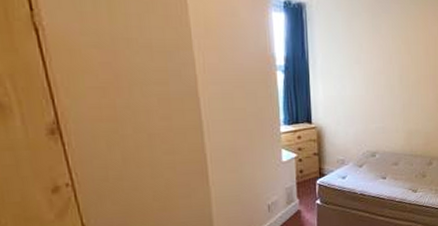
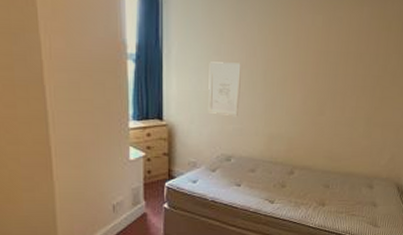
wall art: none [351,69,380,117] -> present [208,62,241,117]

